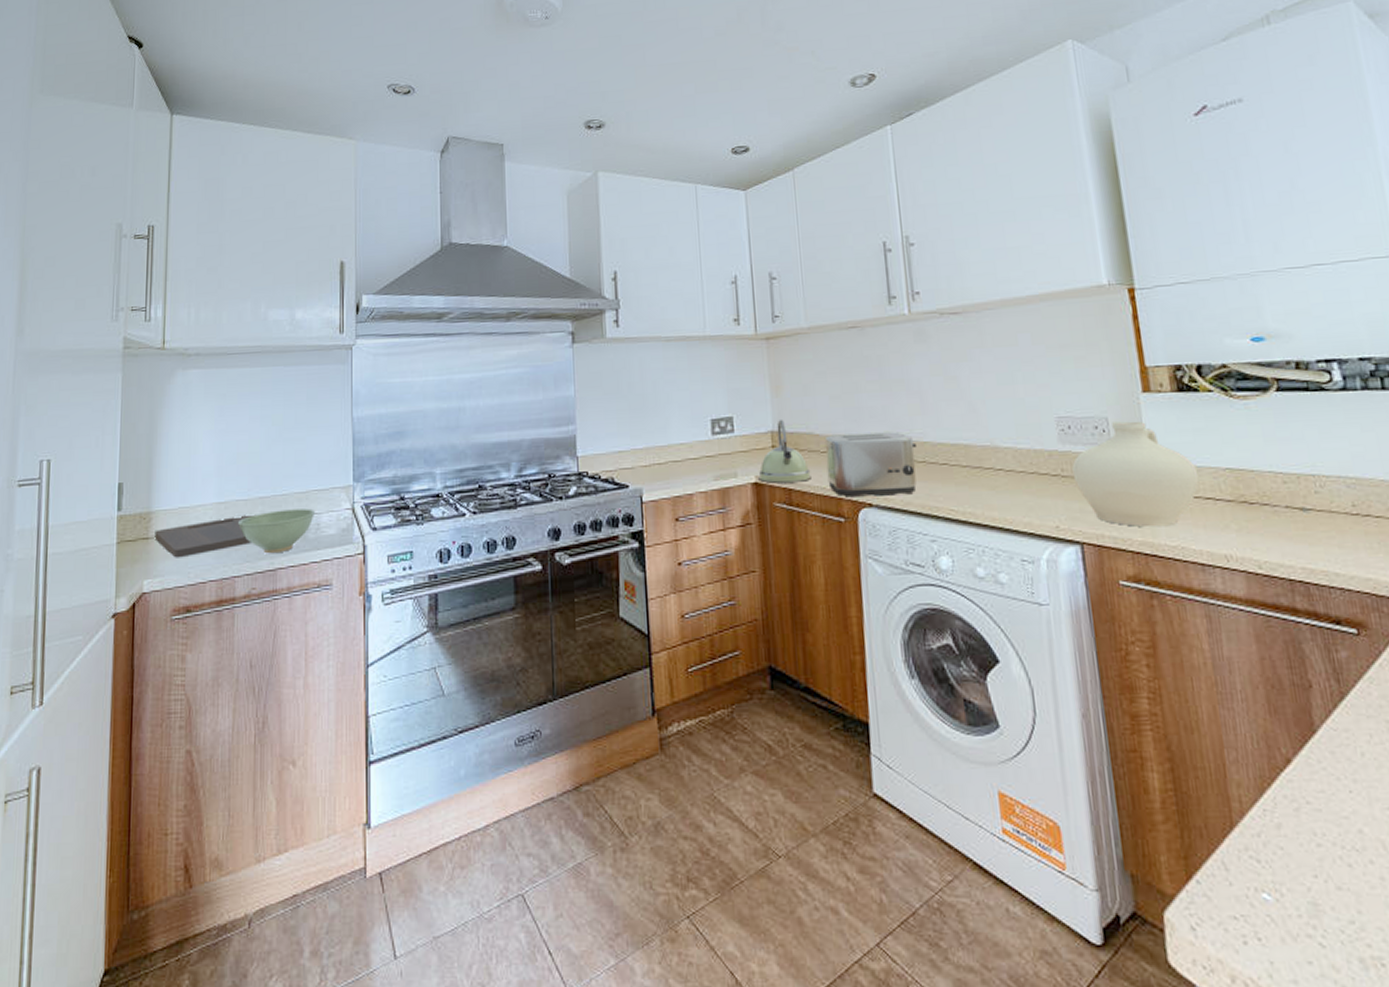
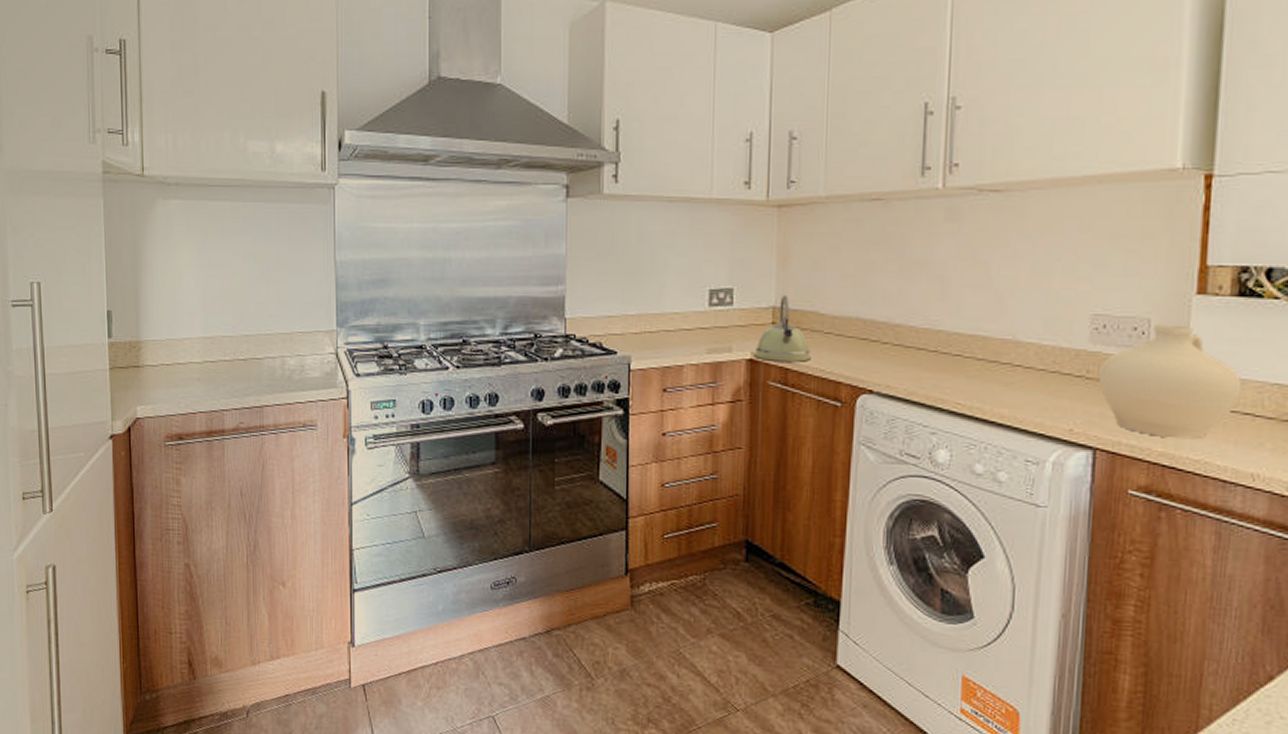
cutting board: present [154,514,256,558] -> none [145,351,241,388]
bowl: present [238,508,316,554] -> none [225,349,300,392]
toaster: present [824,432,918,498] -> none [828,315,931,384]

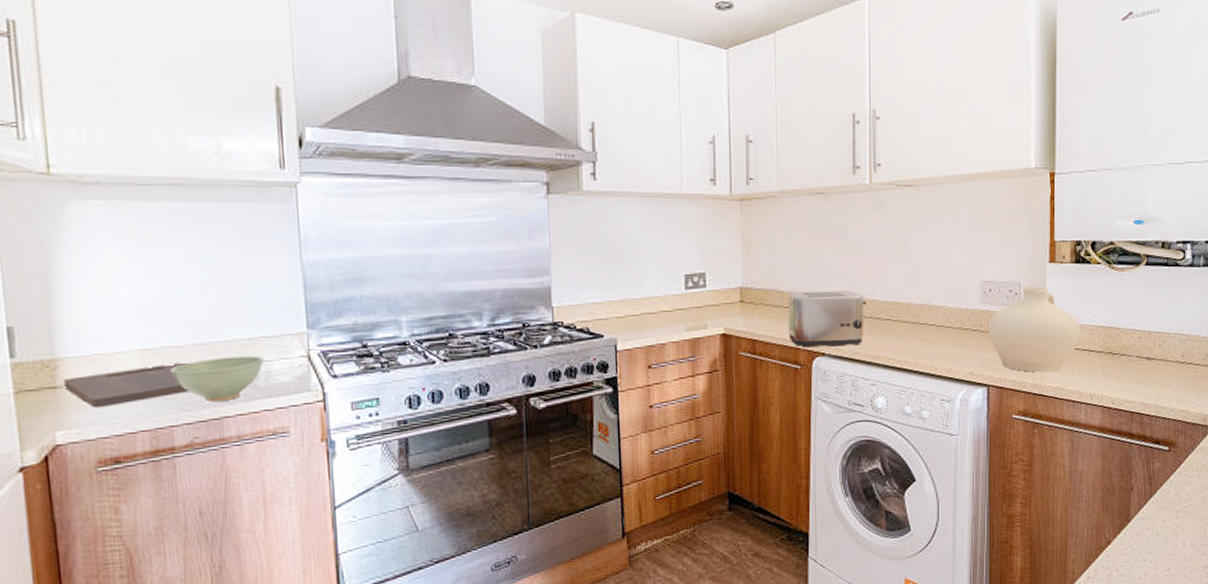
cutting board: none [145,351,241,388] -> present [63,362,192,408]
bowl: none [225,349,300,392] -> present [171,356,265,403]
kettle: present [754,294,811,362] -> none [726,276,774,335]
toaster: none [828,315,931,384] -> present [787,290,867,348]

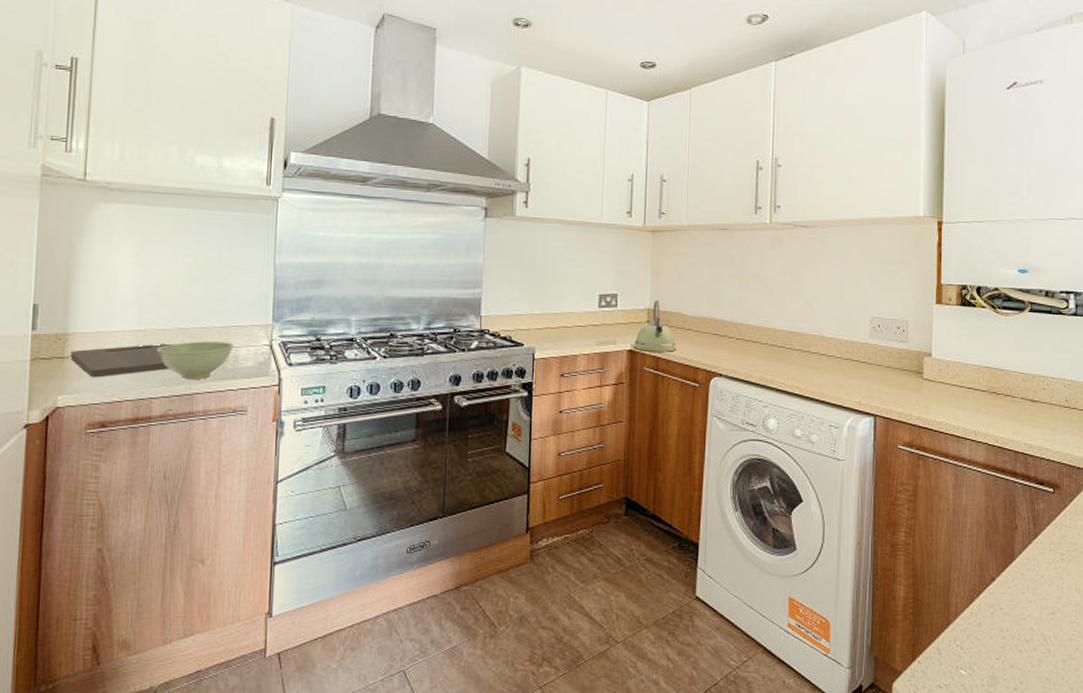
kettle: none [726,276,774,335] -> present [633,299,676,352]
toaster: present [787,290,867,348] -> none [689,316,763,369]
ceramic jug: present [988,286,1081,373] -> none [876,325,966,407]

